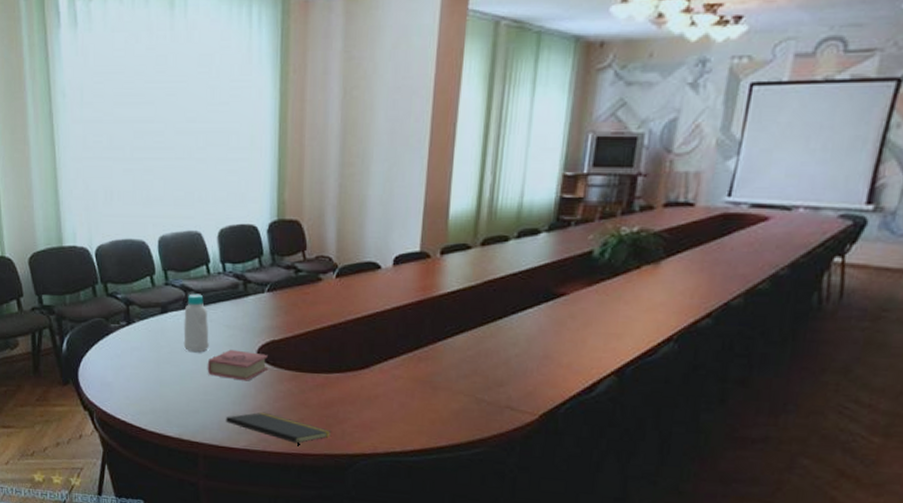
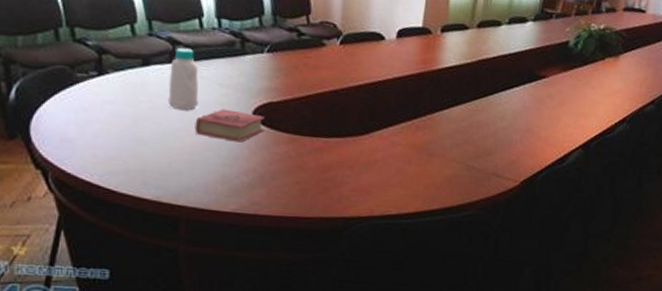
notepad: present [226,412,332,446] -> none [214,174,329,210]

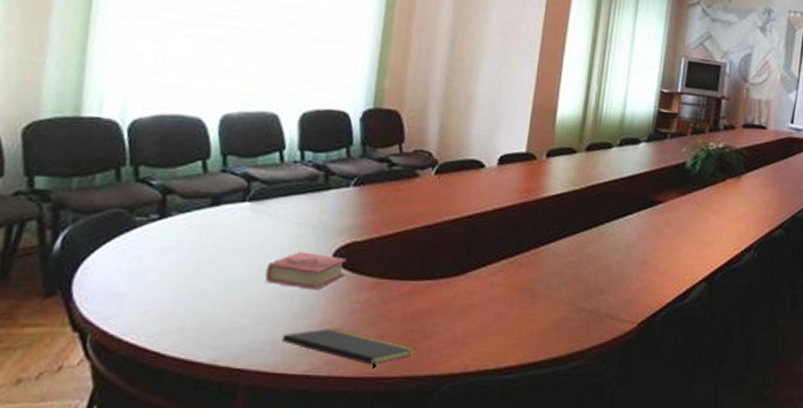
bottle: present [167,47,199,110] -> none [236,184,275,255]
notepad: none [214,174,329,210] -> present [282,327,417,369]

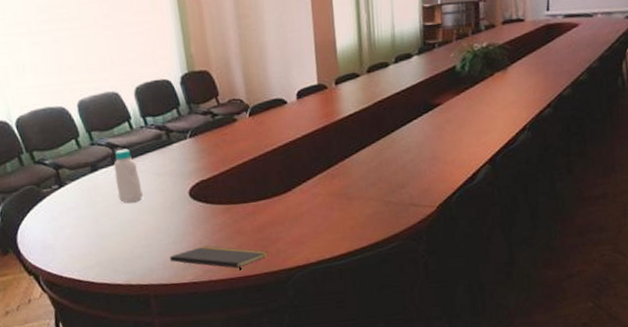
bottle: none [236,184,275,255] -> present [113,148,143,203]
book: present [264,251,346,290] -> none [143,193,202,222]

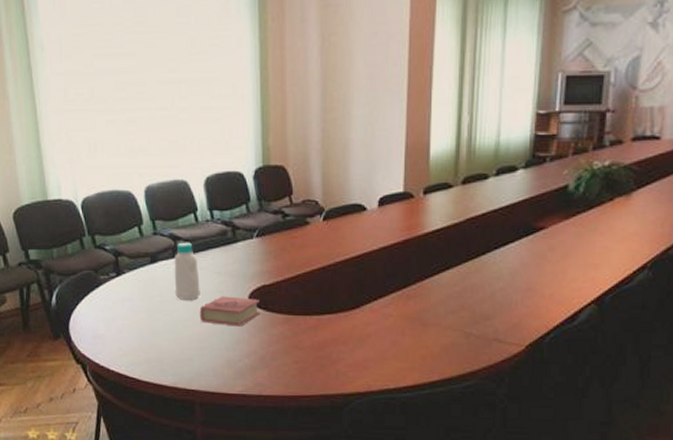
book: none [143,193,202,222] -> present [199,296,261,327]
notepad: present [170,245,269,271] -> none [221,356,326,389]

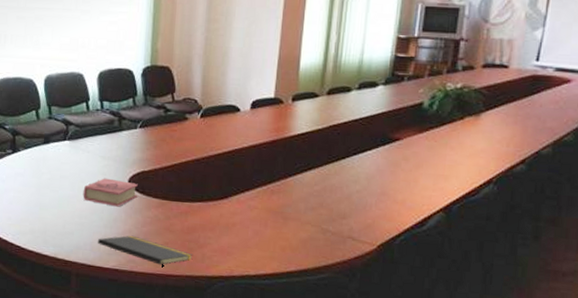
bottle: present [174,242,200,301] -> none [62,127,86,180]
notepad: none [221,356,326,389] -> present [98,235,193,268]

